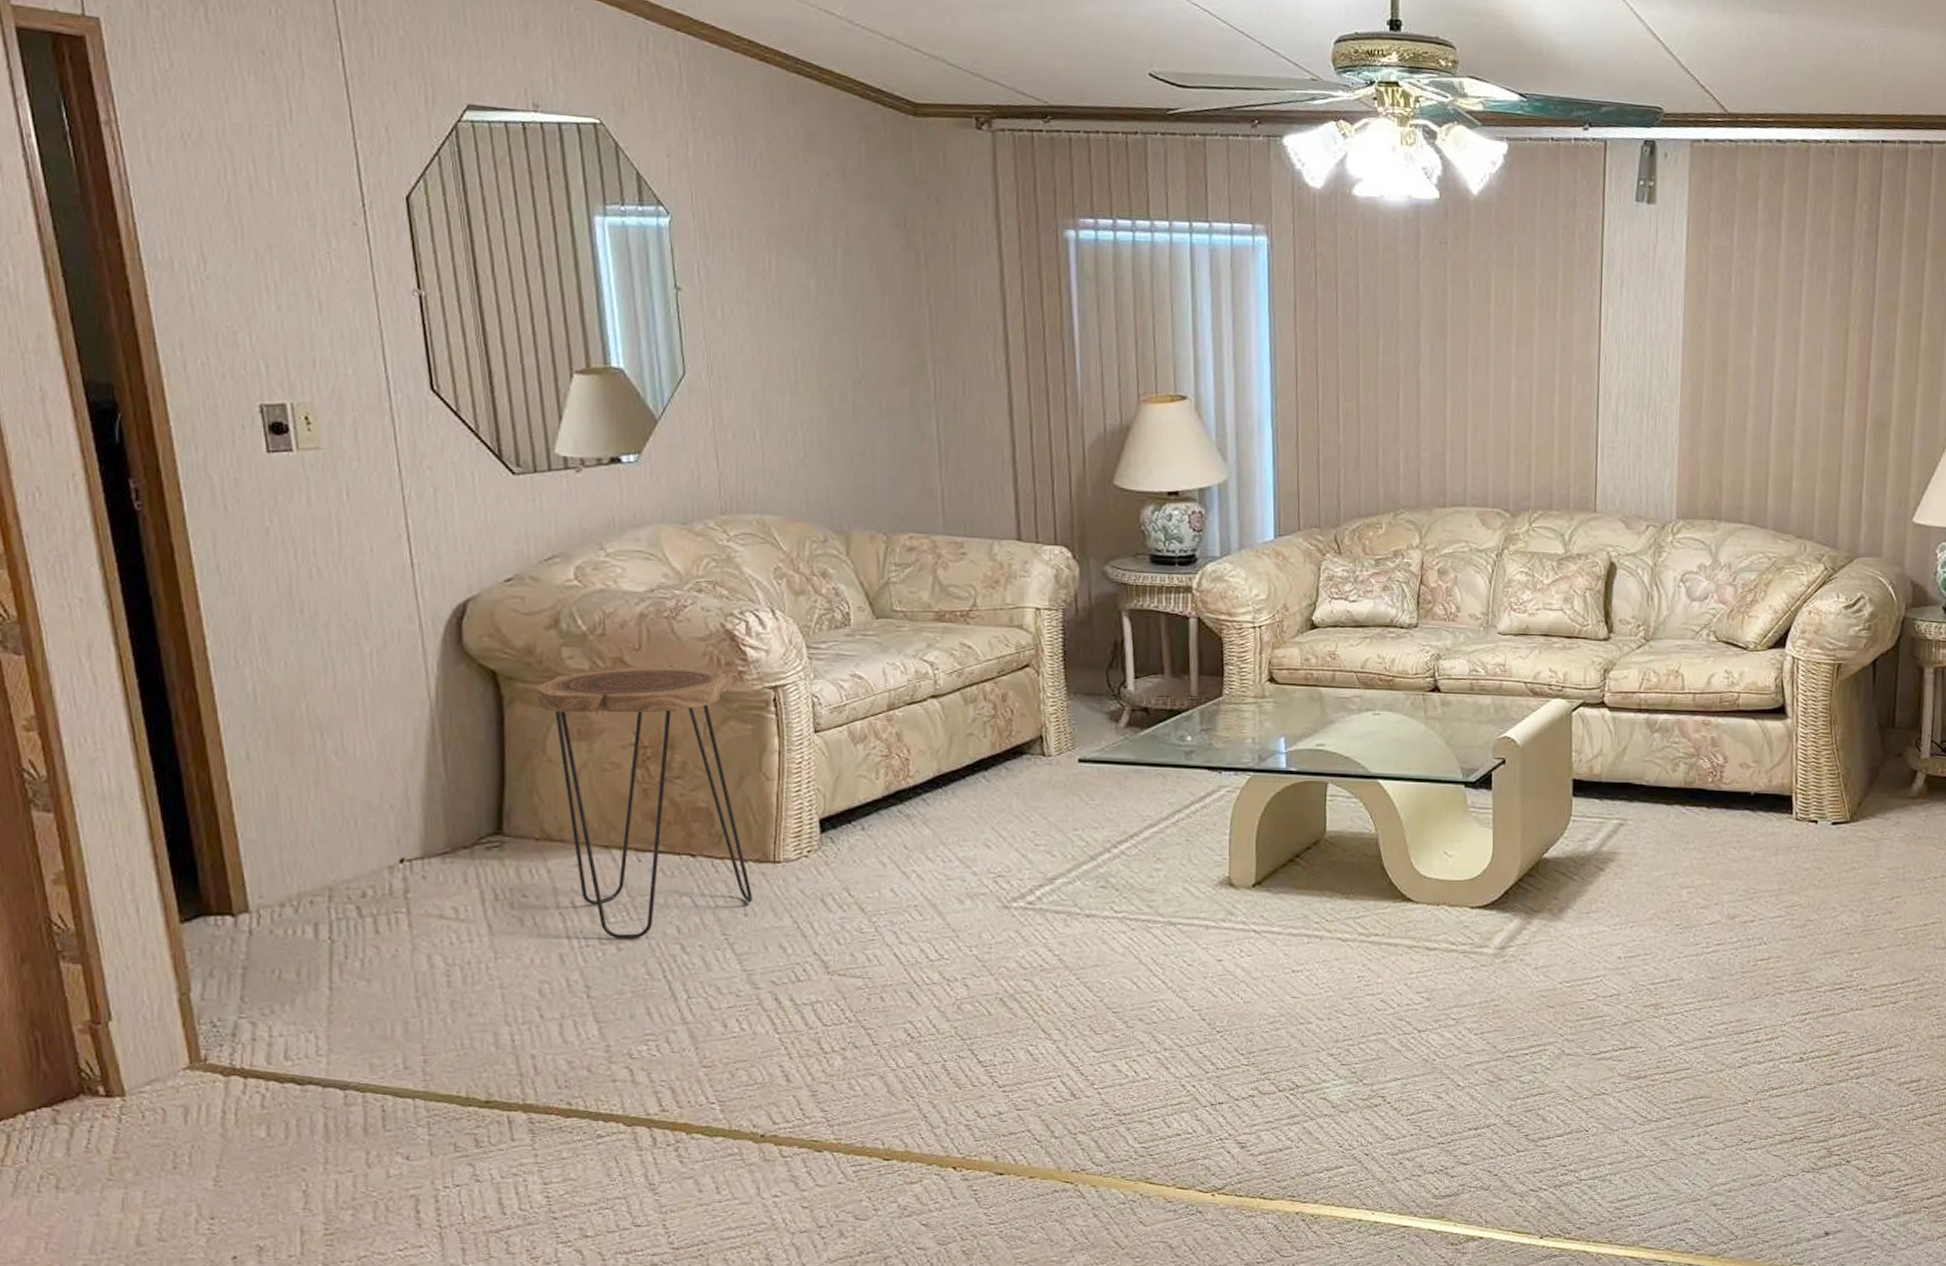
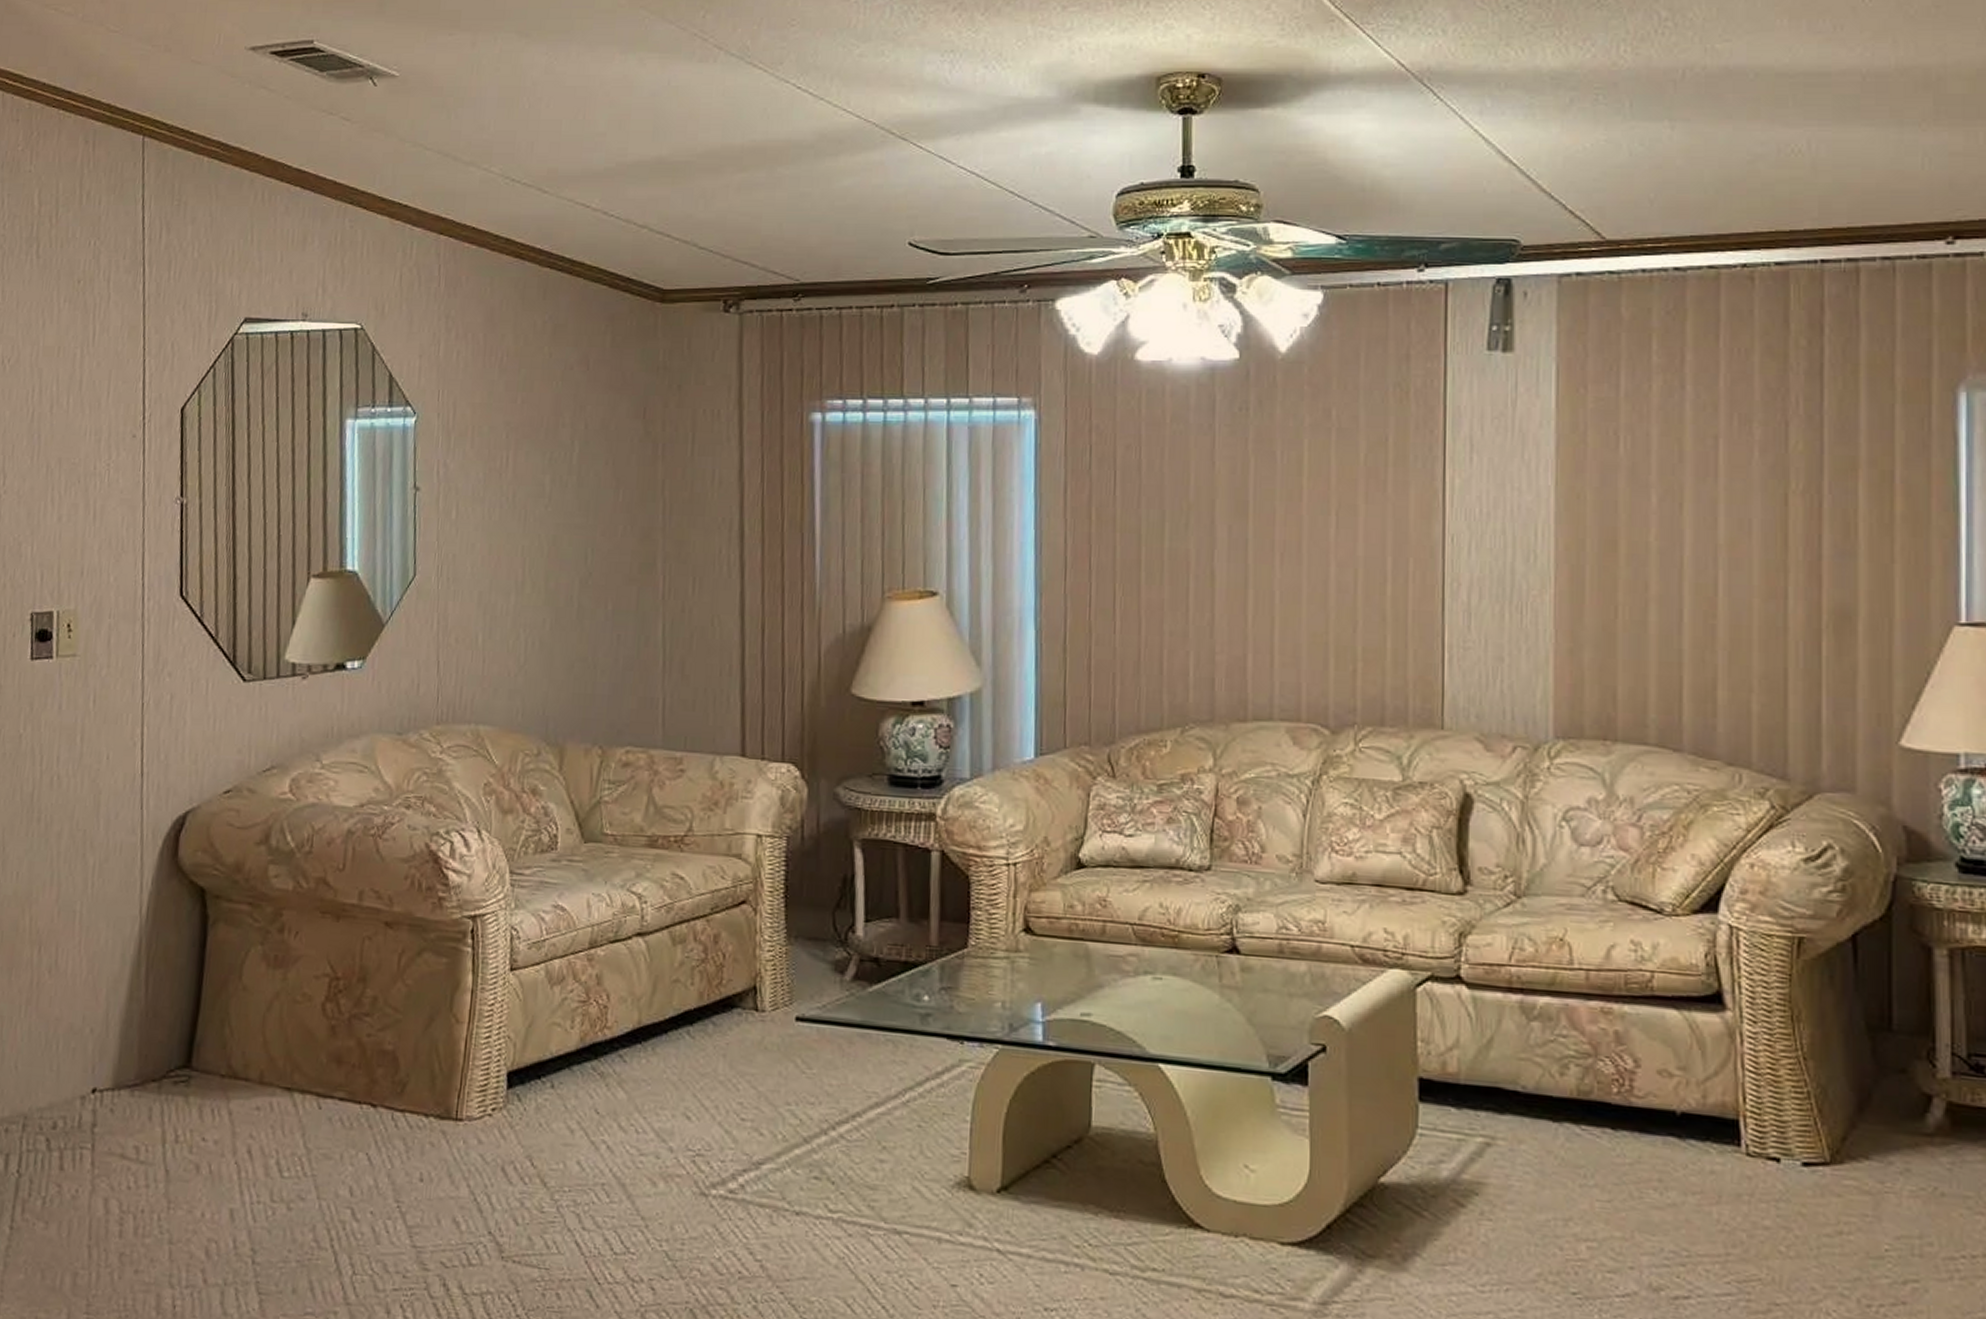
side table: present [536,666,752,940] -> none [240,888,430,1198]

